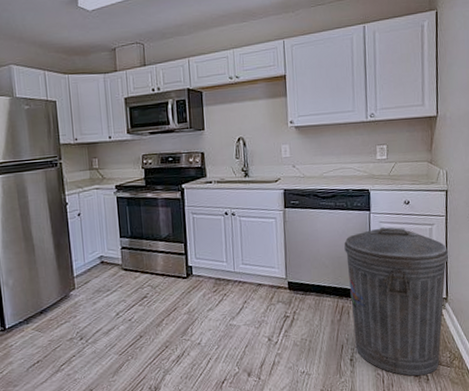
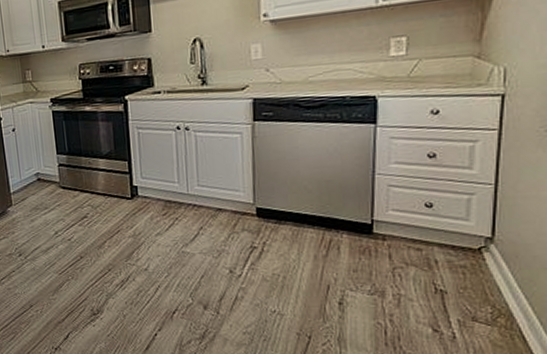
trash can: present [344,227,449,376] -> none [336,144,501,332]

